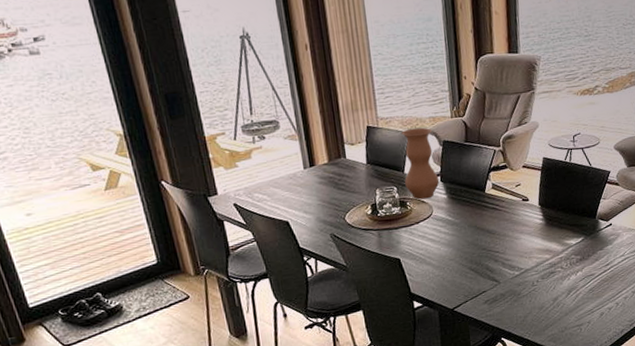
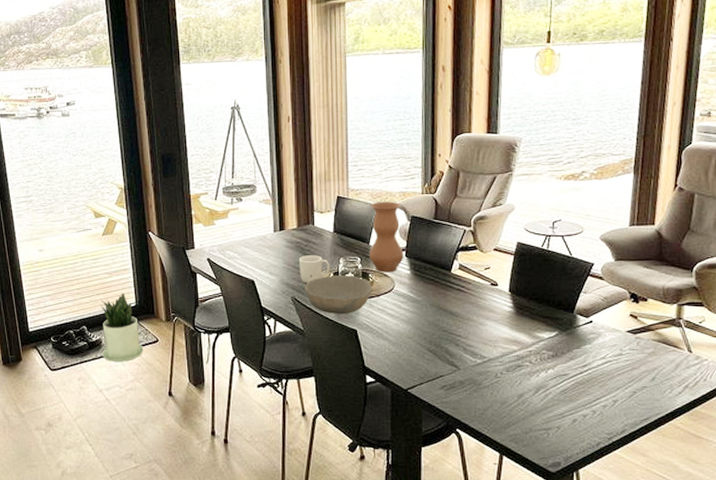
planter: none [114,250,174,327] -> present [100,292,144,362]
mug: none [334,188,367,219] -> present [299,255,330,283]
bowl: none [343,205,412,246] -> present [305,275,372,314]

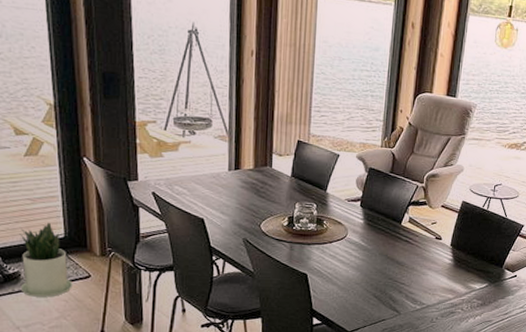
mug: present [299,255,330,283] -> none [253,197,285,226]
bowl: present [305,275,372,314] -> none [257,219,326,258]
vase: present [369,201,404,273] -> none [325,150,361,221]

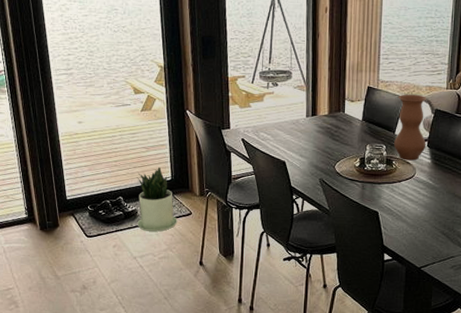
vase: none [325,150,361,221] -> present [394,94,427,161]

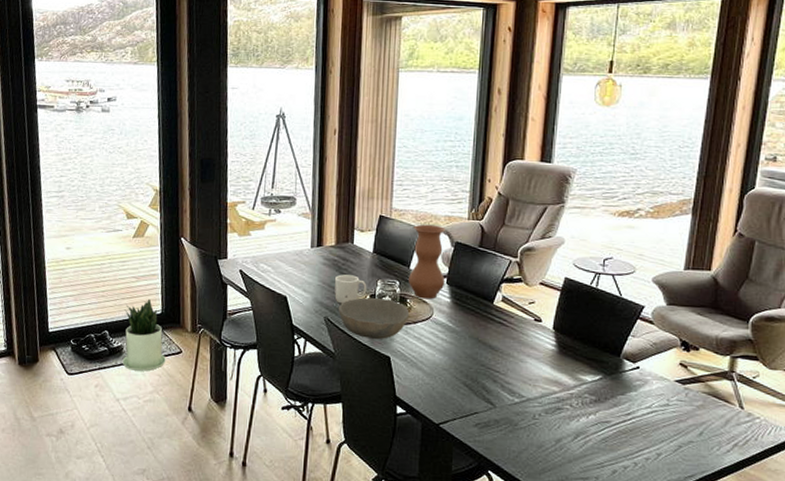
mug: none [328,140,357,167] -> present [334,274,367,304]
bowl: none [332,161,395,197] -> present [339,297,410,339]

